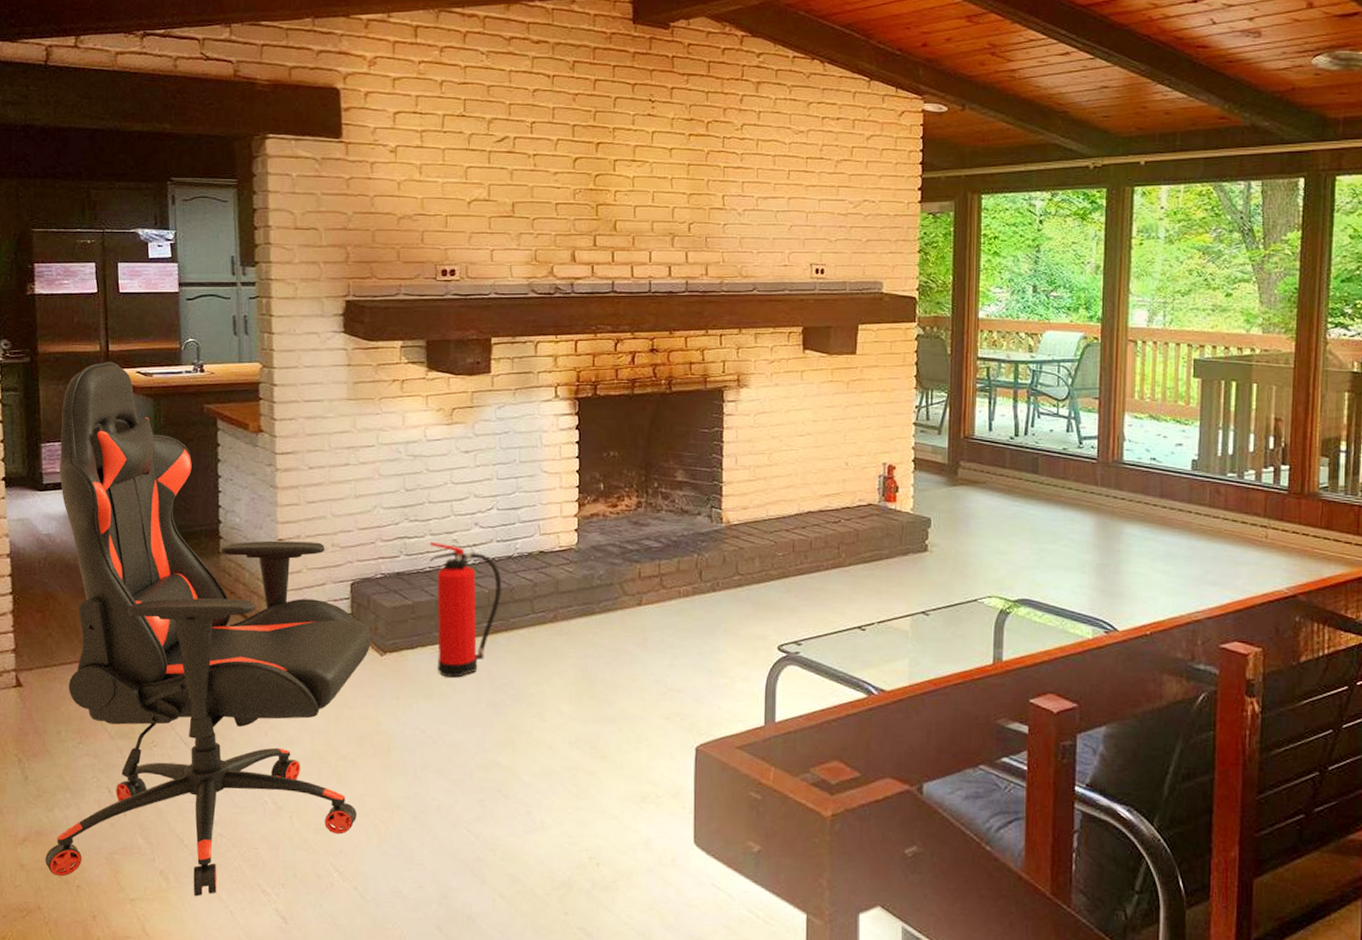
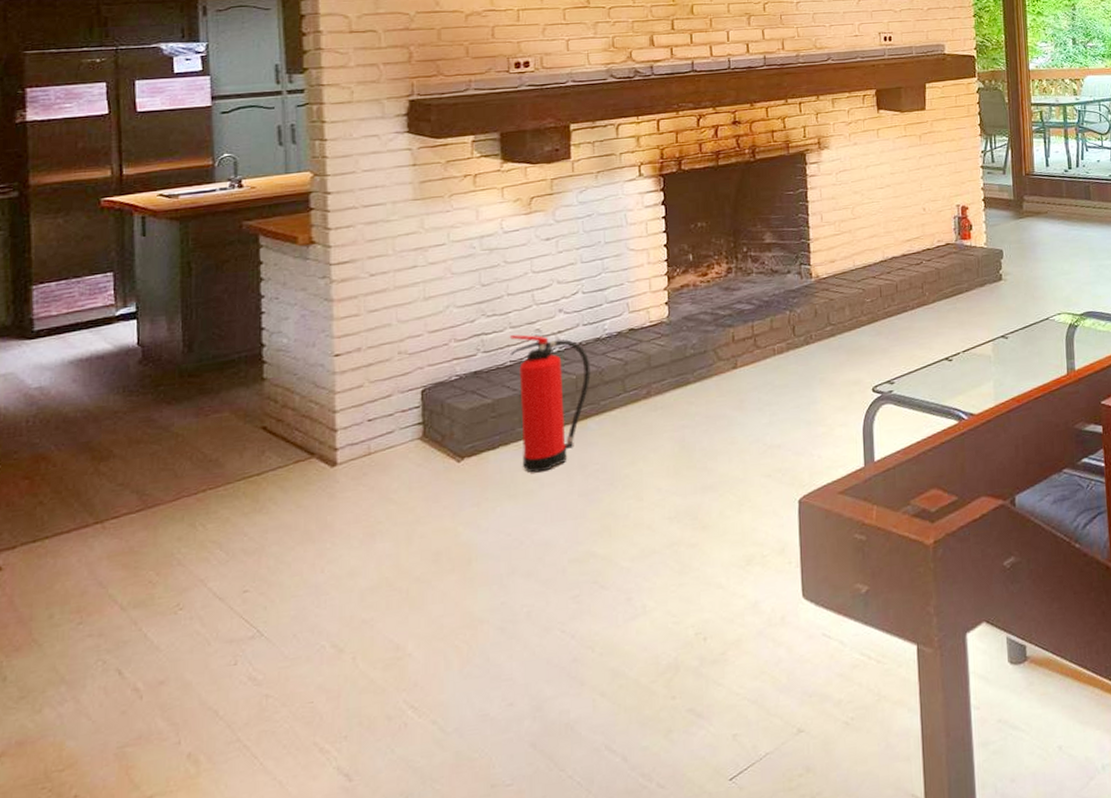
chair: present [45,362,372,897] -> none [29,187,447,791]

